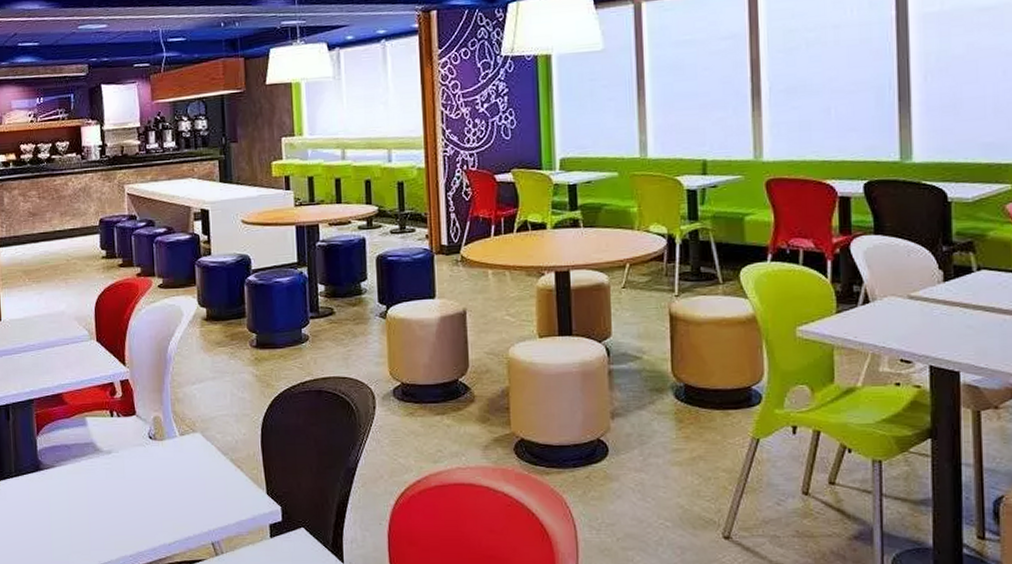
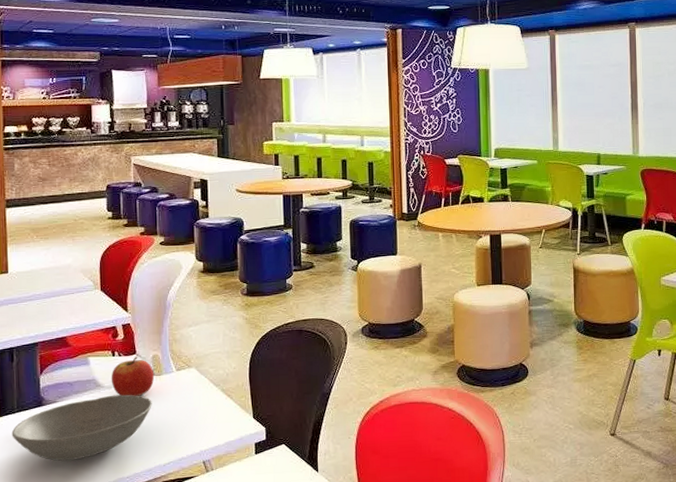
bowl: none [10,461,155,533] -> present [11,394,152,461]
apple: none [110,418,156,465] -> present [111,357,154,397]

